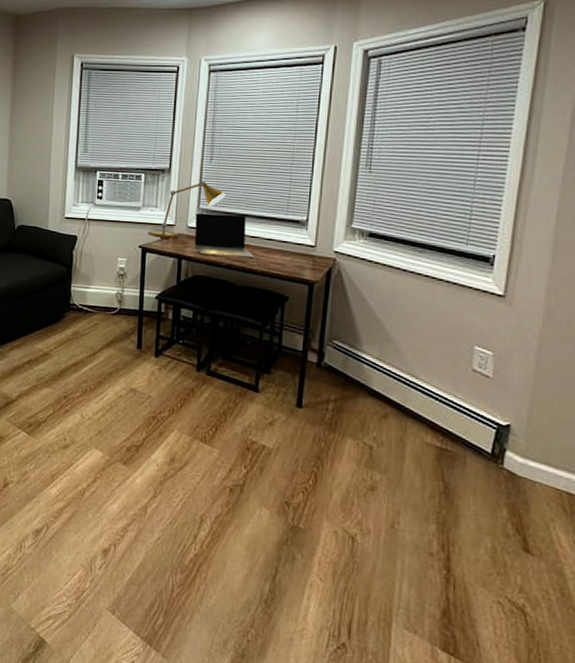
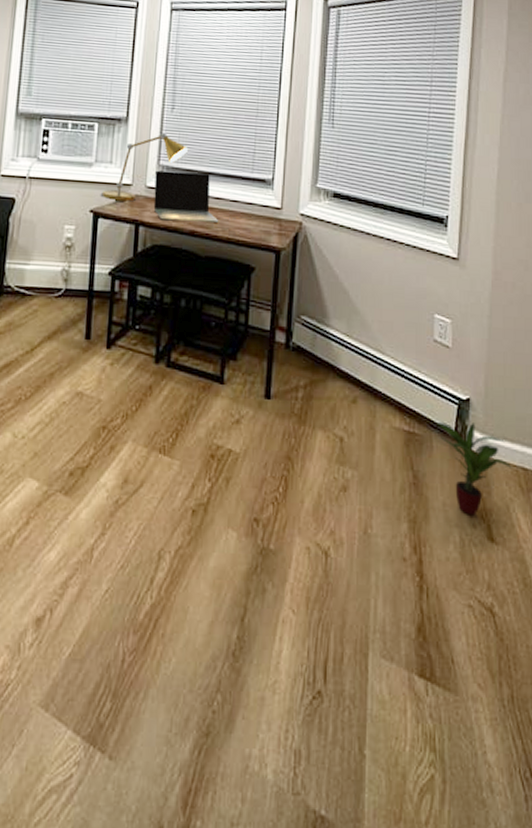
potted plant: none [471,443,555,528] -> present [436,422,512,516]

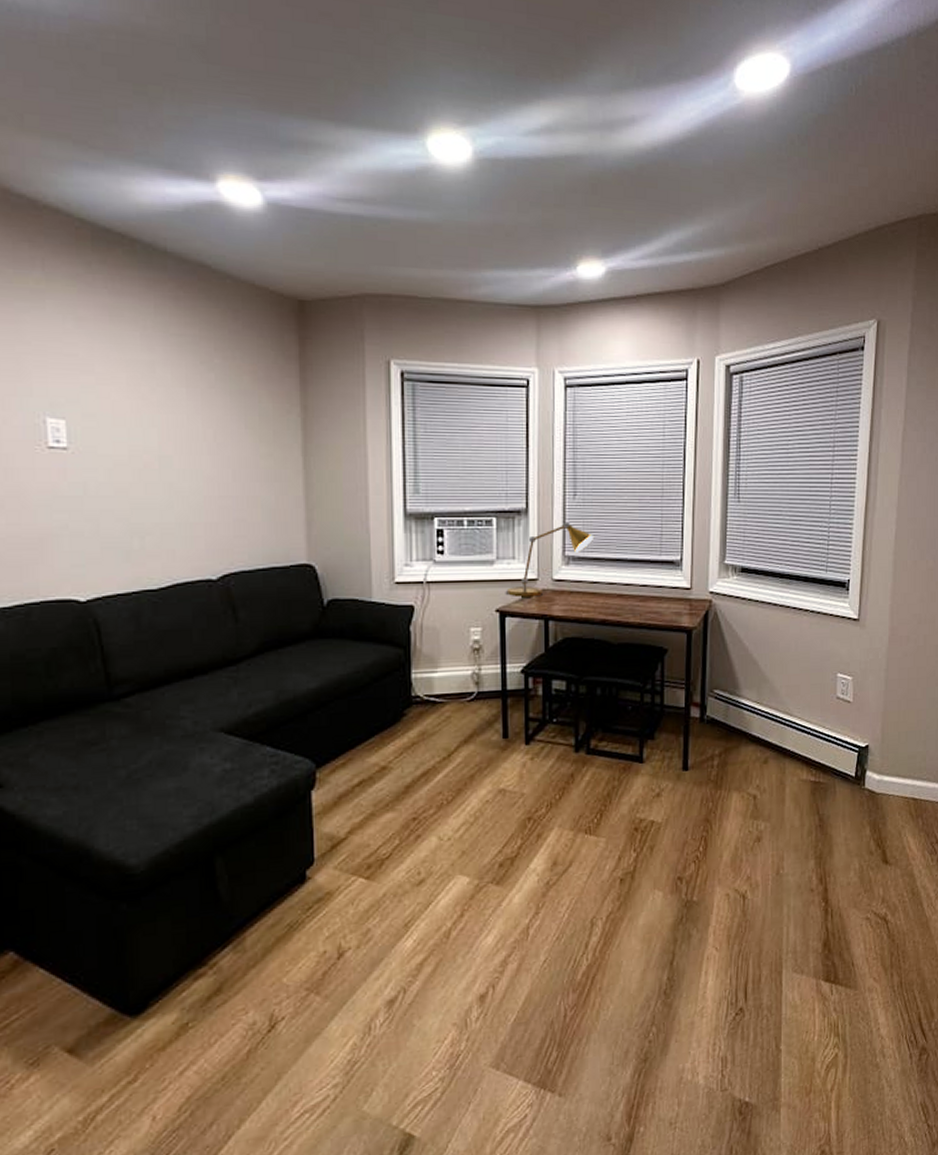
laptop: present [153,170,219,224] -> none [561,561,630,612]
potted plant: present [436,422,512,516] -> none [839,766,904,845]

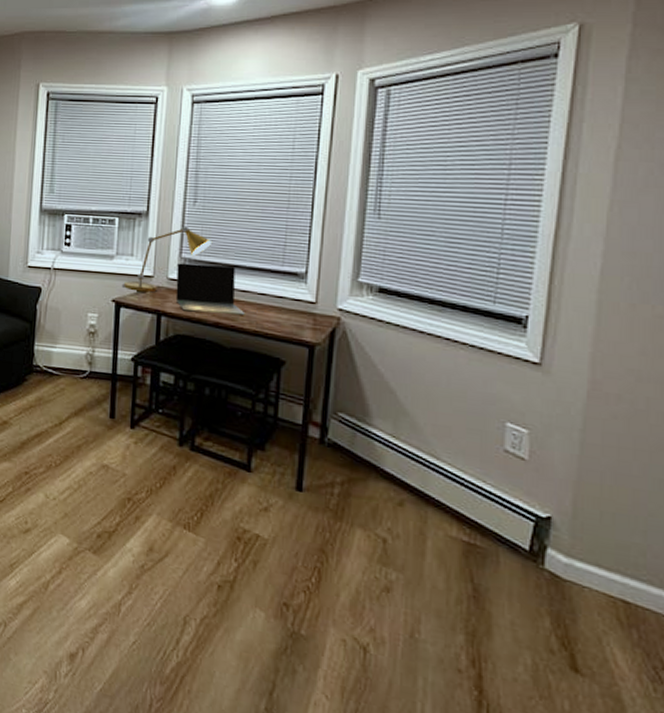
laptop: none [561,561,630,612] -> present [175,263,246,316]

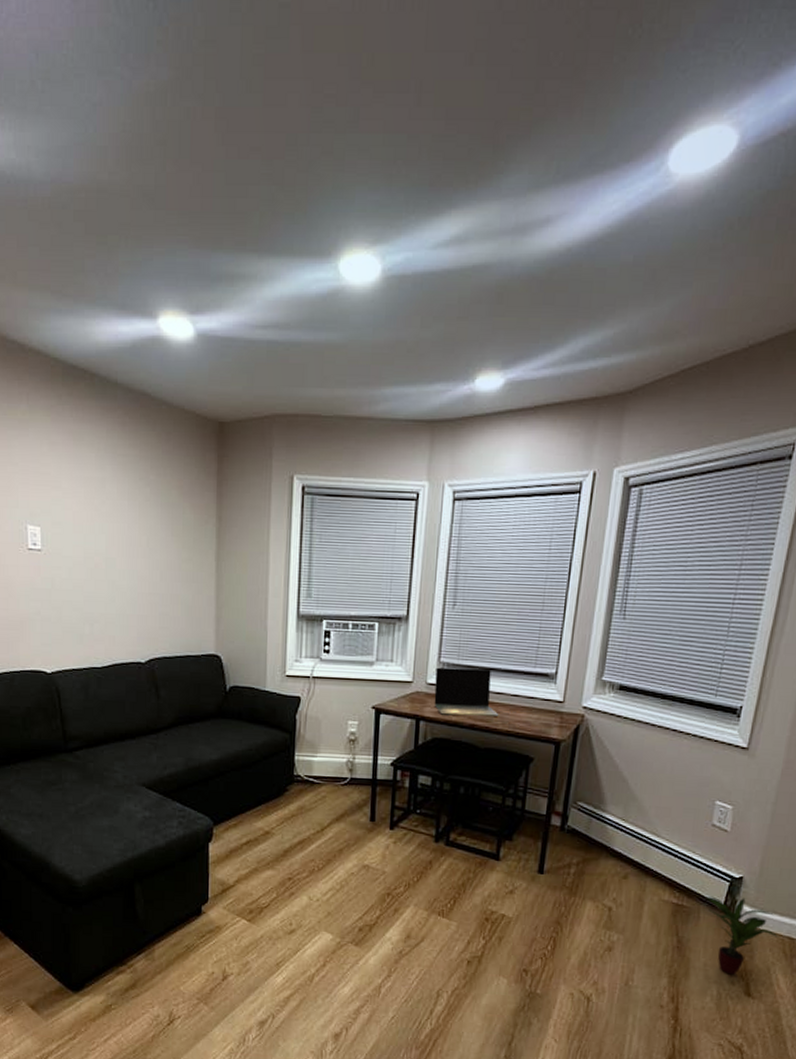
desk lamp: present [121,226,213,293] -> none [381,629,470,698]
potted plant: none [505,537,608,641] -> present [706,897,778,975]

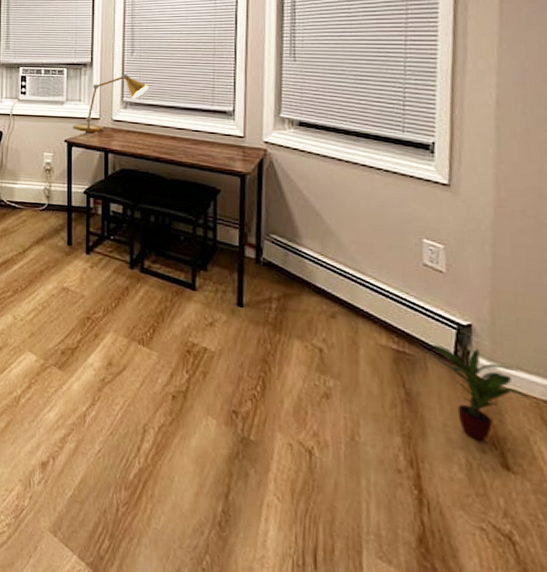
desk lamp: none [381,629,470,698] -> present [72,73,150,133]
laptop: present [434,667,499,718] -> none [120,106,182,151]

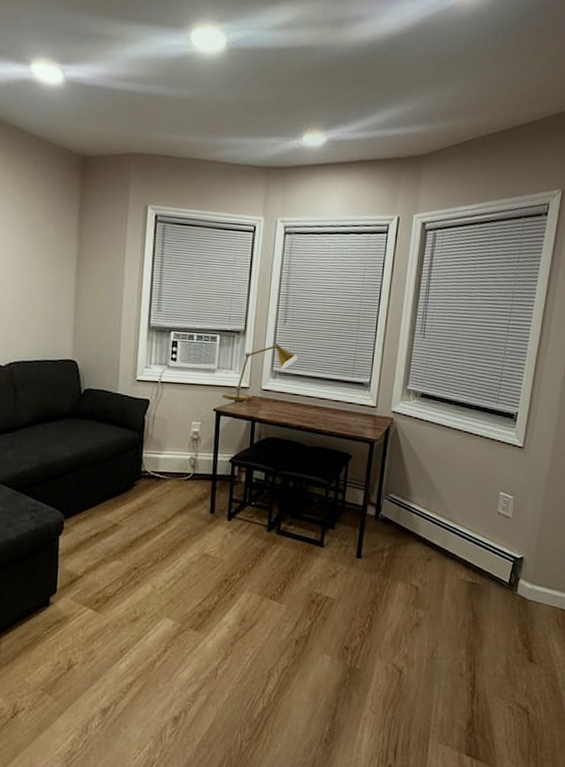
potted plant: present [431,344,531,441] -> none [494,575,553,644]

